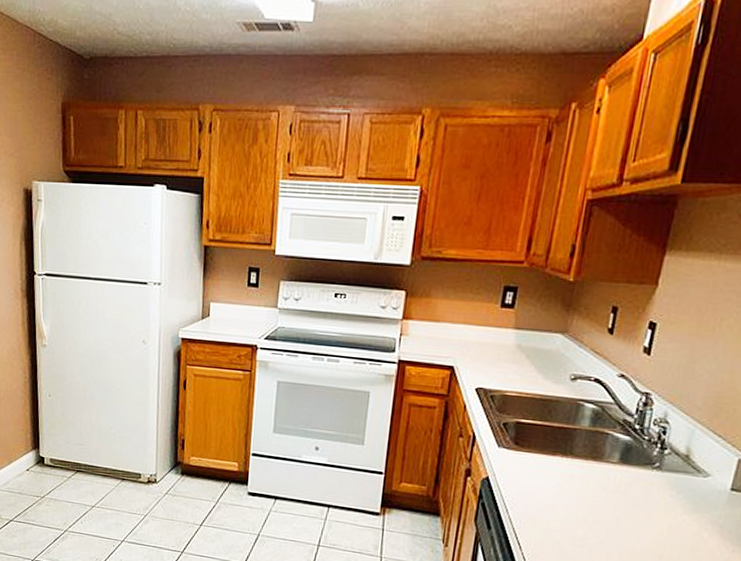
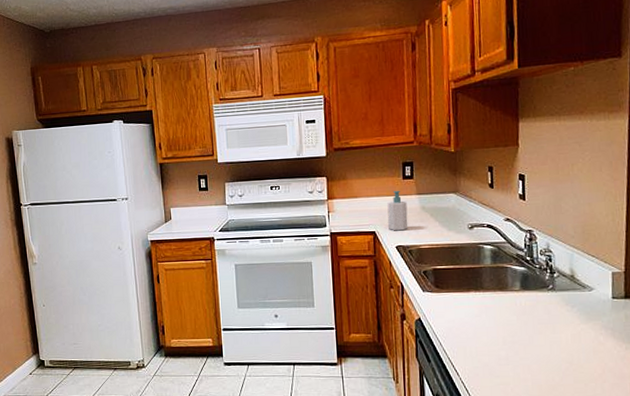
soap bottle: none [471,319,500,371] -> present [387,190,409,231]

